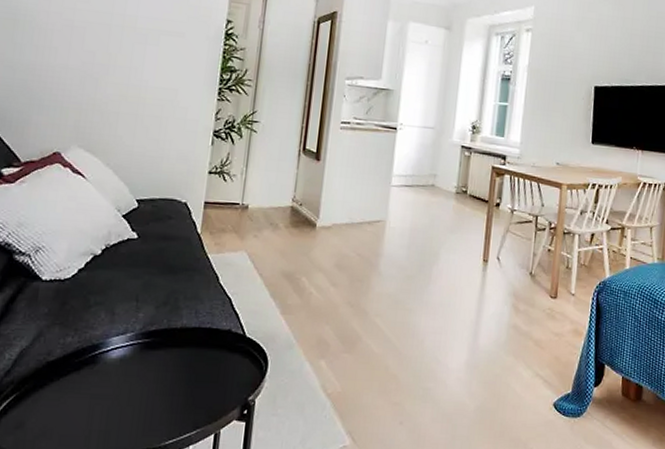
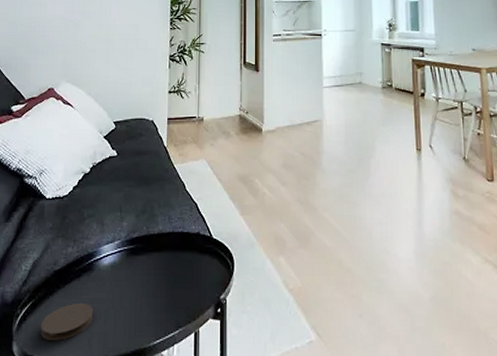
coaster: none [24,397,95,437] -> present [40,302,94,340]

